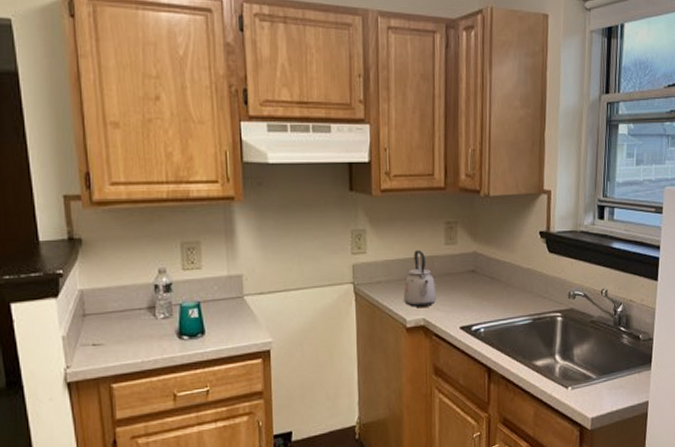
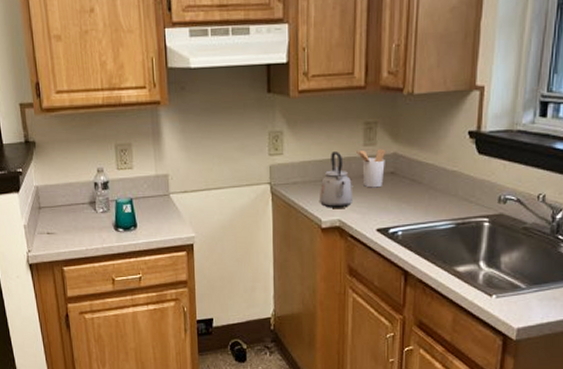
utensil holder: none [437,247,466,286] -> present [355,149,385,188]

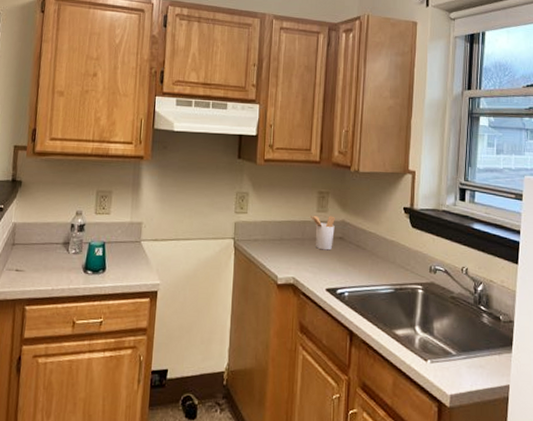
kettle: present [320,151,354,208] -> none [277,215,307,267]

